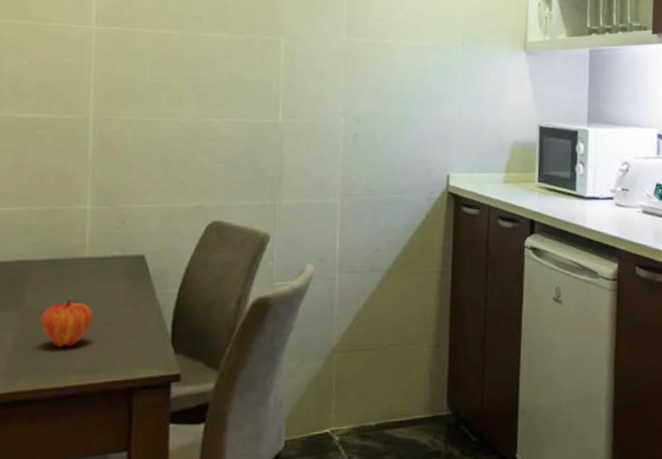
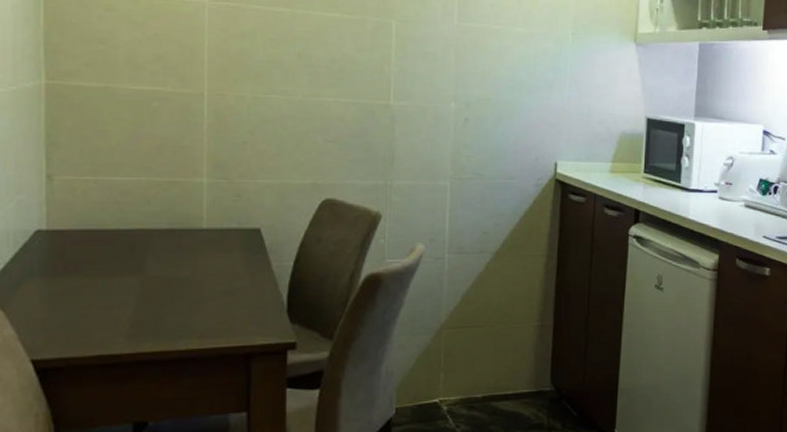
fruit: present [40,297,93,347] -> none [161,266,212,312]

